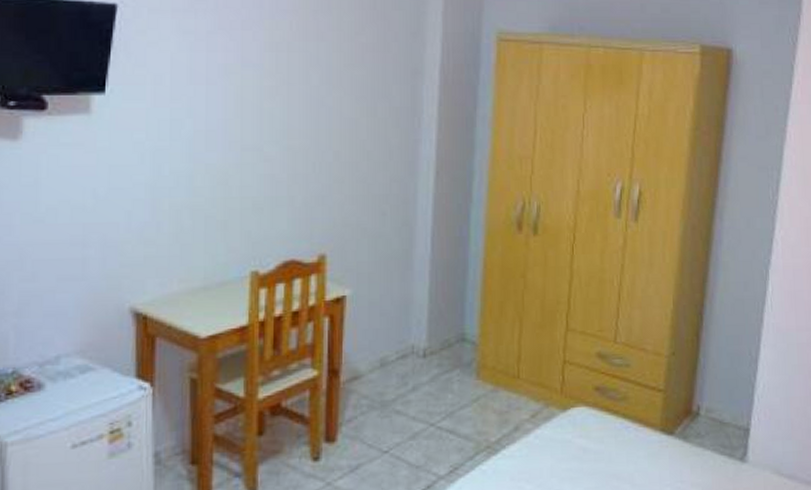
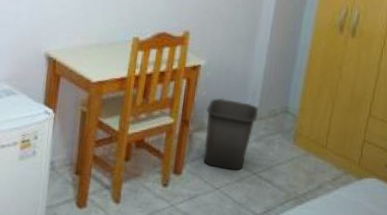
waste bin: none [360,334,428,427] -> present [203,98,259,171]

